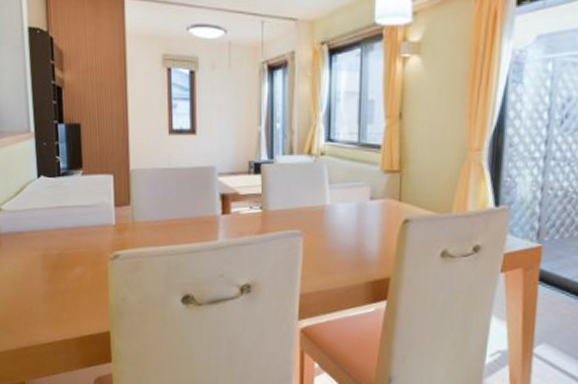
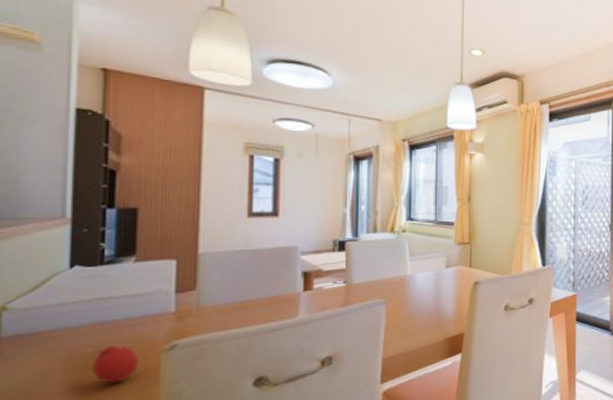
fruit: none [60,249,92,283] -> present [91,345,138,384]

